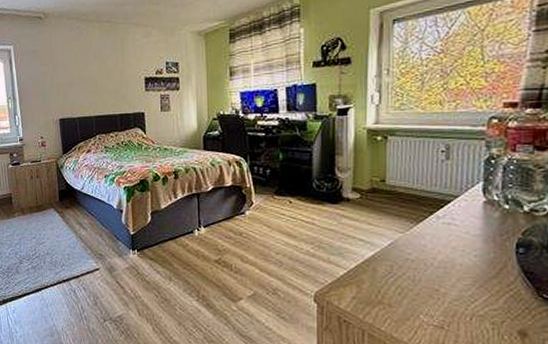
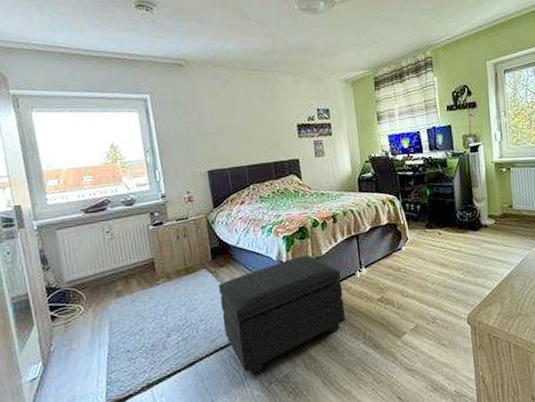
footstool: none [64,207,180,310] -> present [218,255,346,375]

